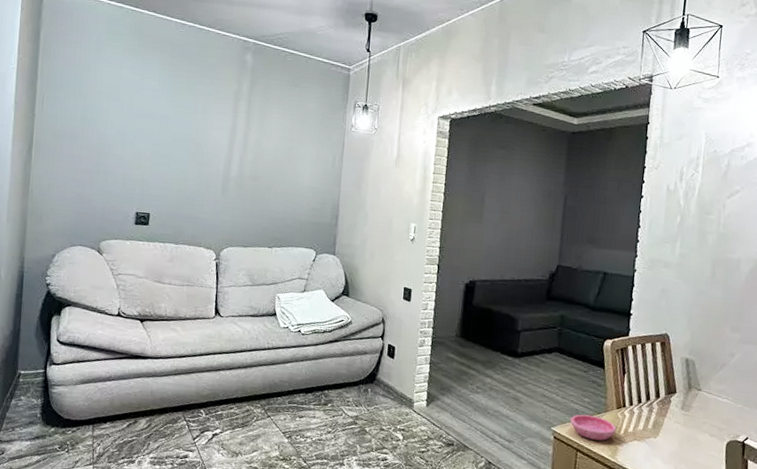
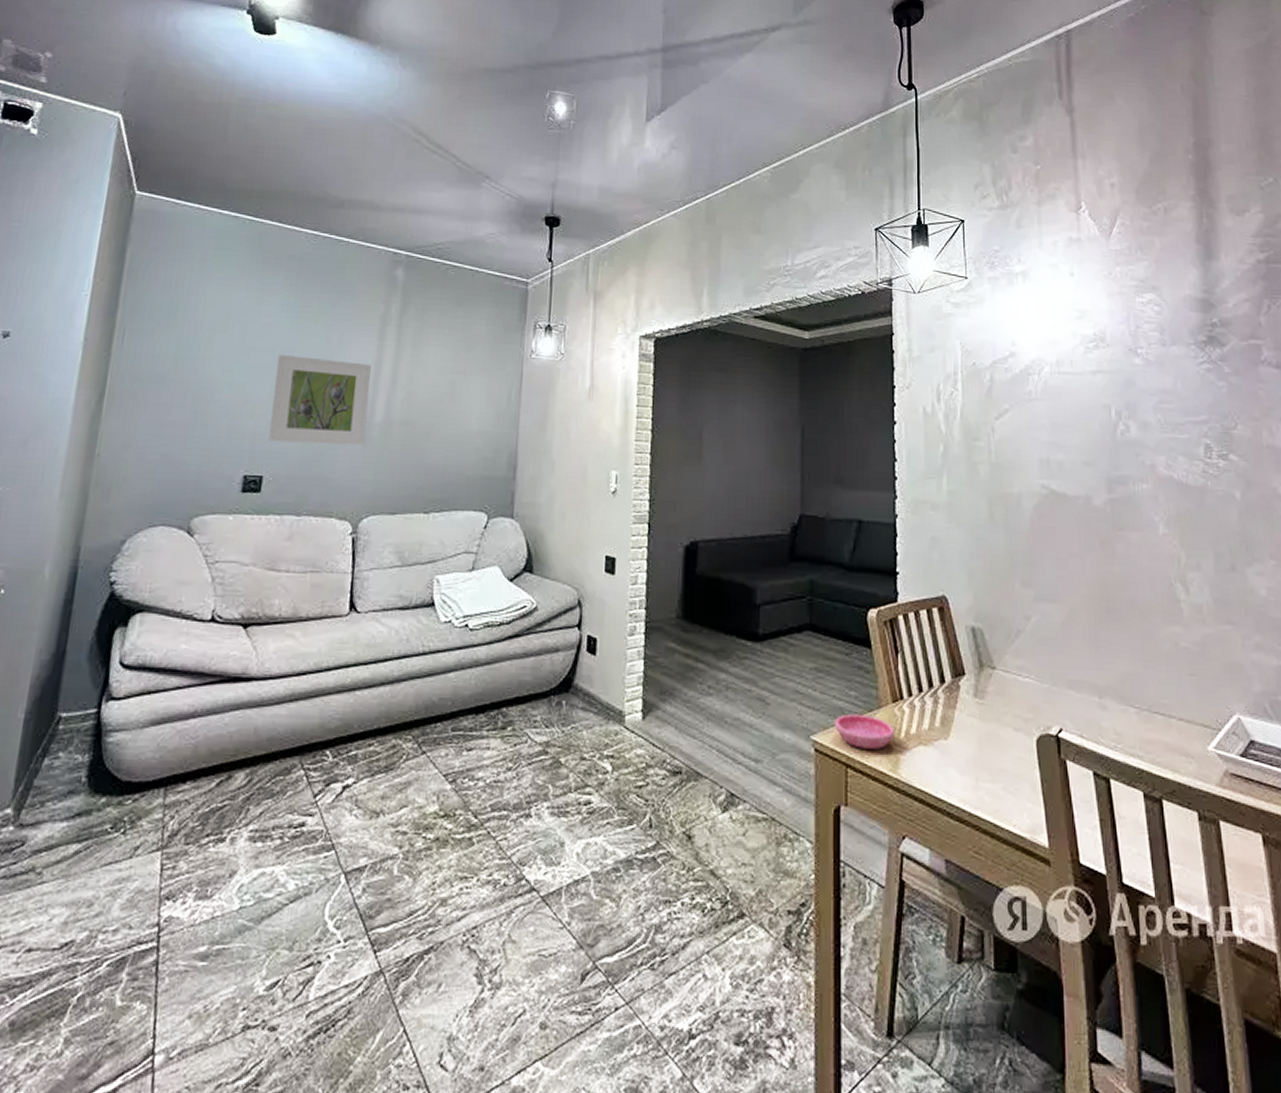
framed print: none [153,120,228,194] -> present [268,354,372,446]

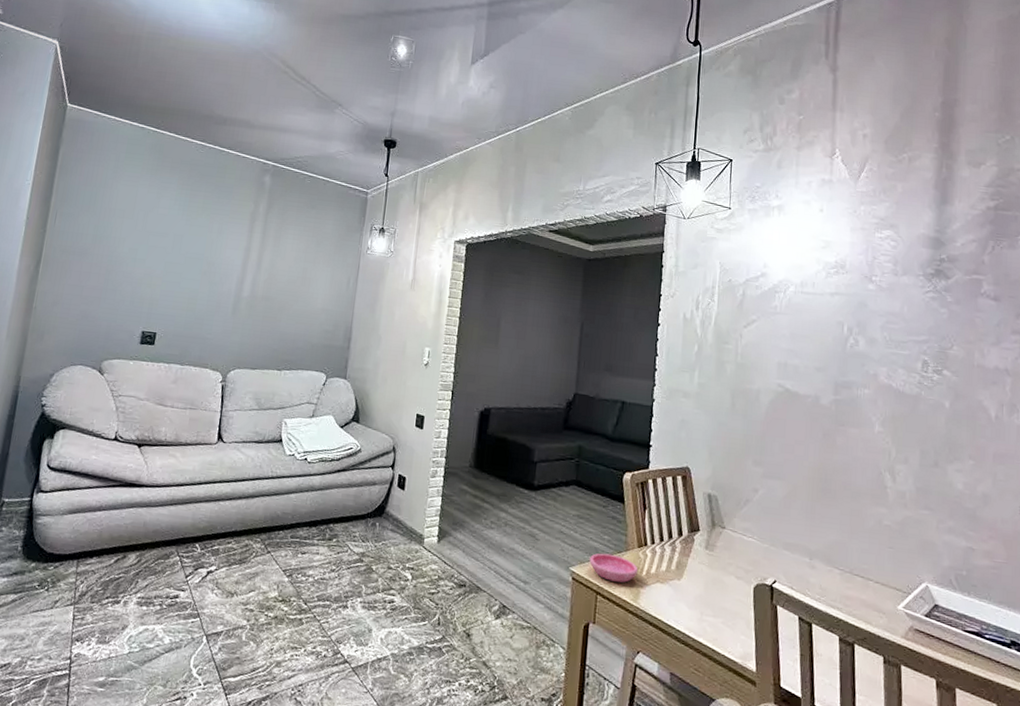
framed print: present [268,354,372,446] -> none [161,238,242,314]

